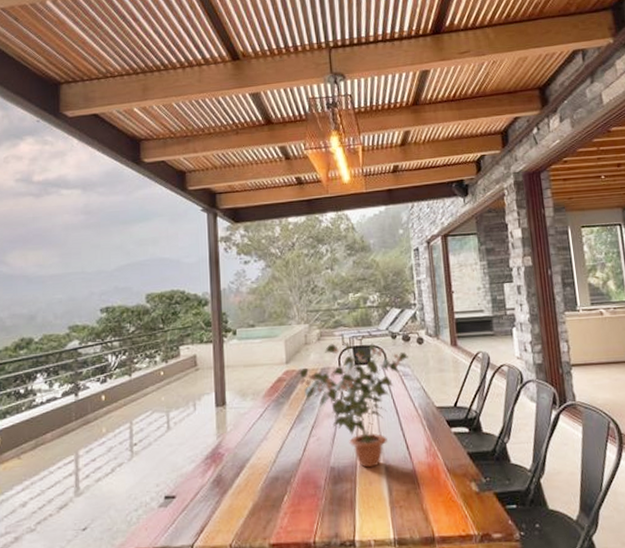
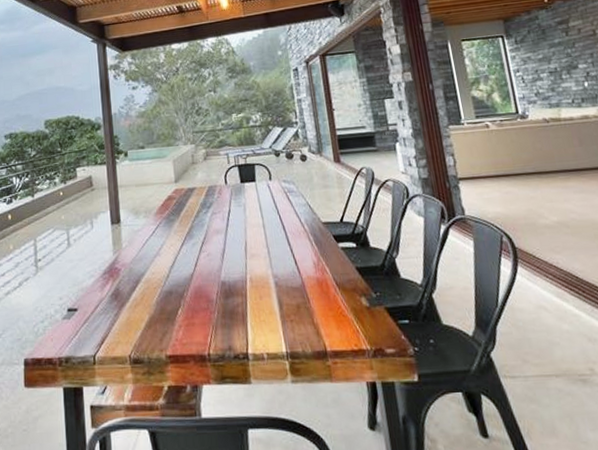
potted plant: present [299,341,408,468] -> none [187,160,292,282]

